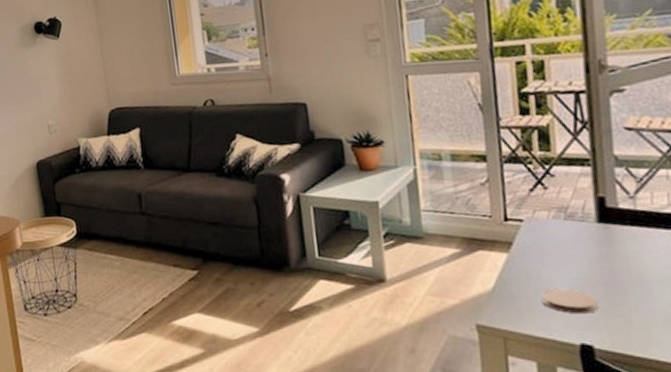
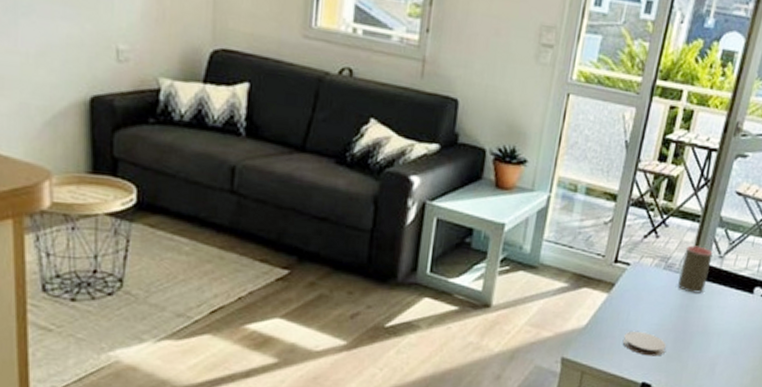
cup: none [583,190,623,240] -> present [677,245,713,294]

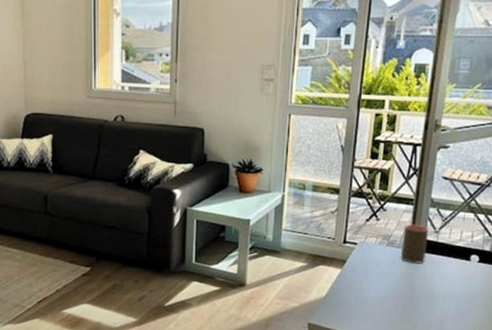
coaster: present [622,331,666,357] -> none [358,298,397,318]

